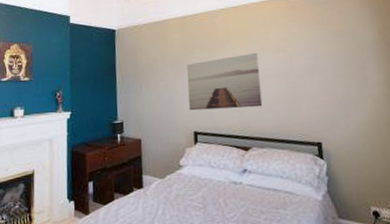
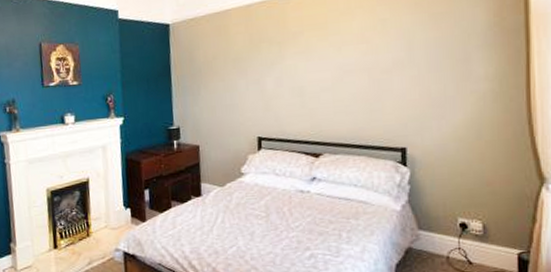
wall art: present [186,52,263,111] -> none [251,44,339,114]

